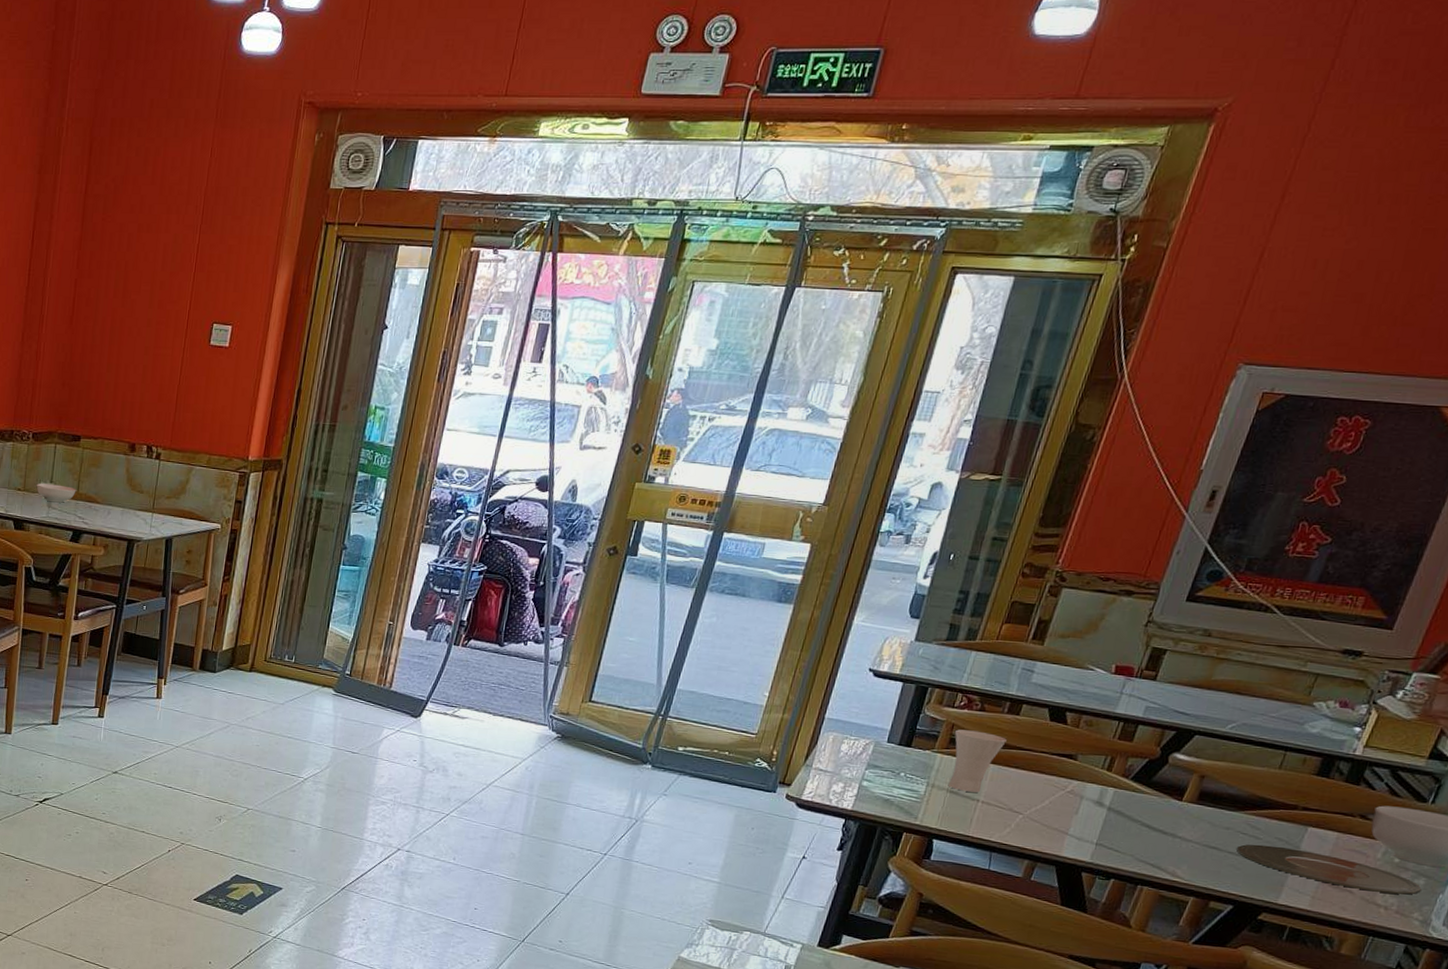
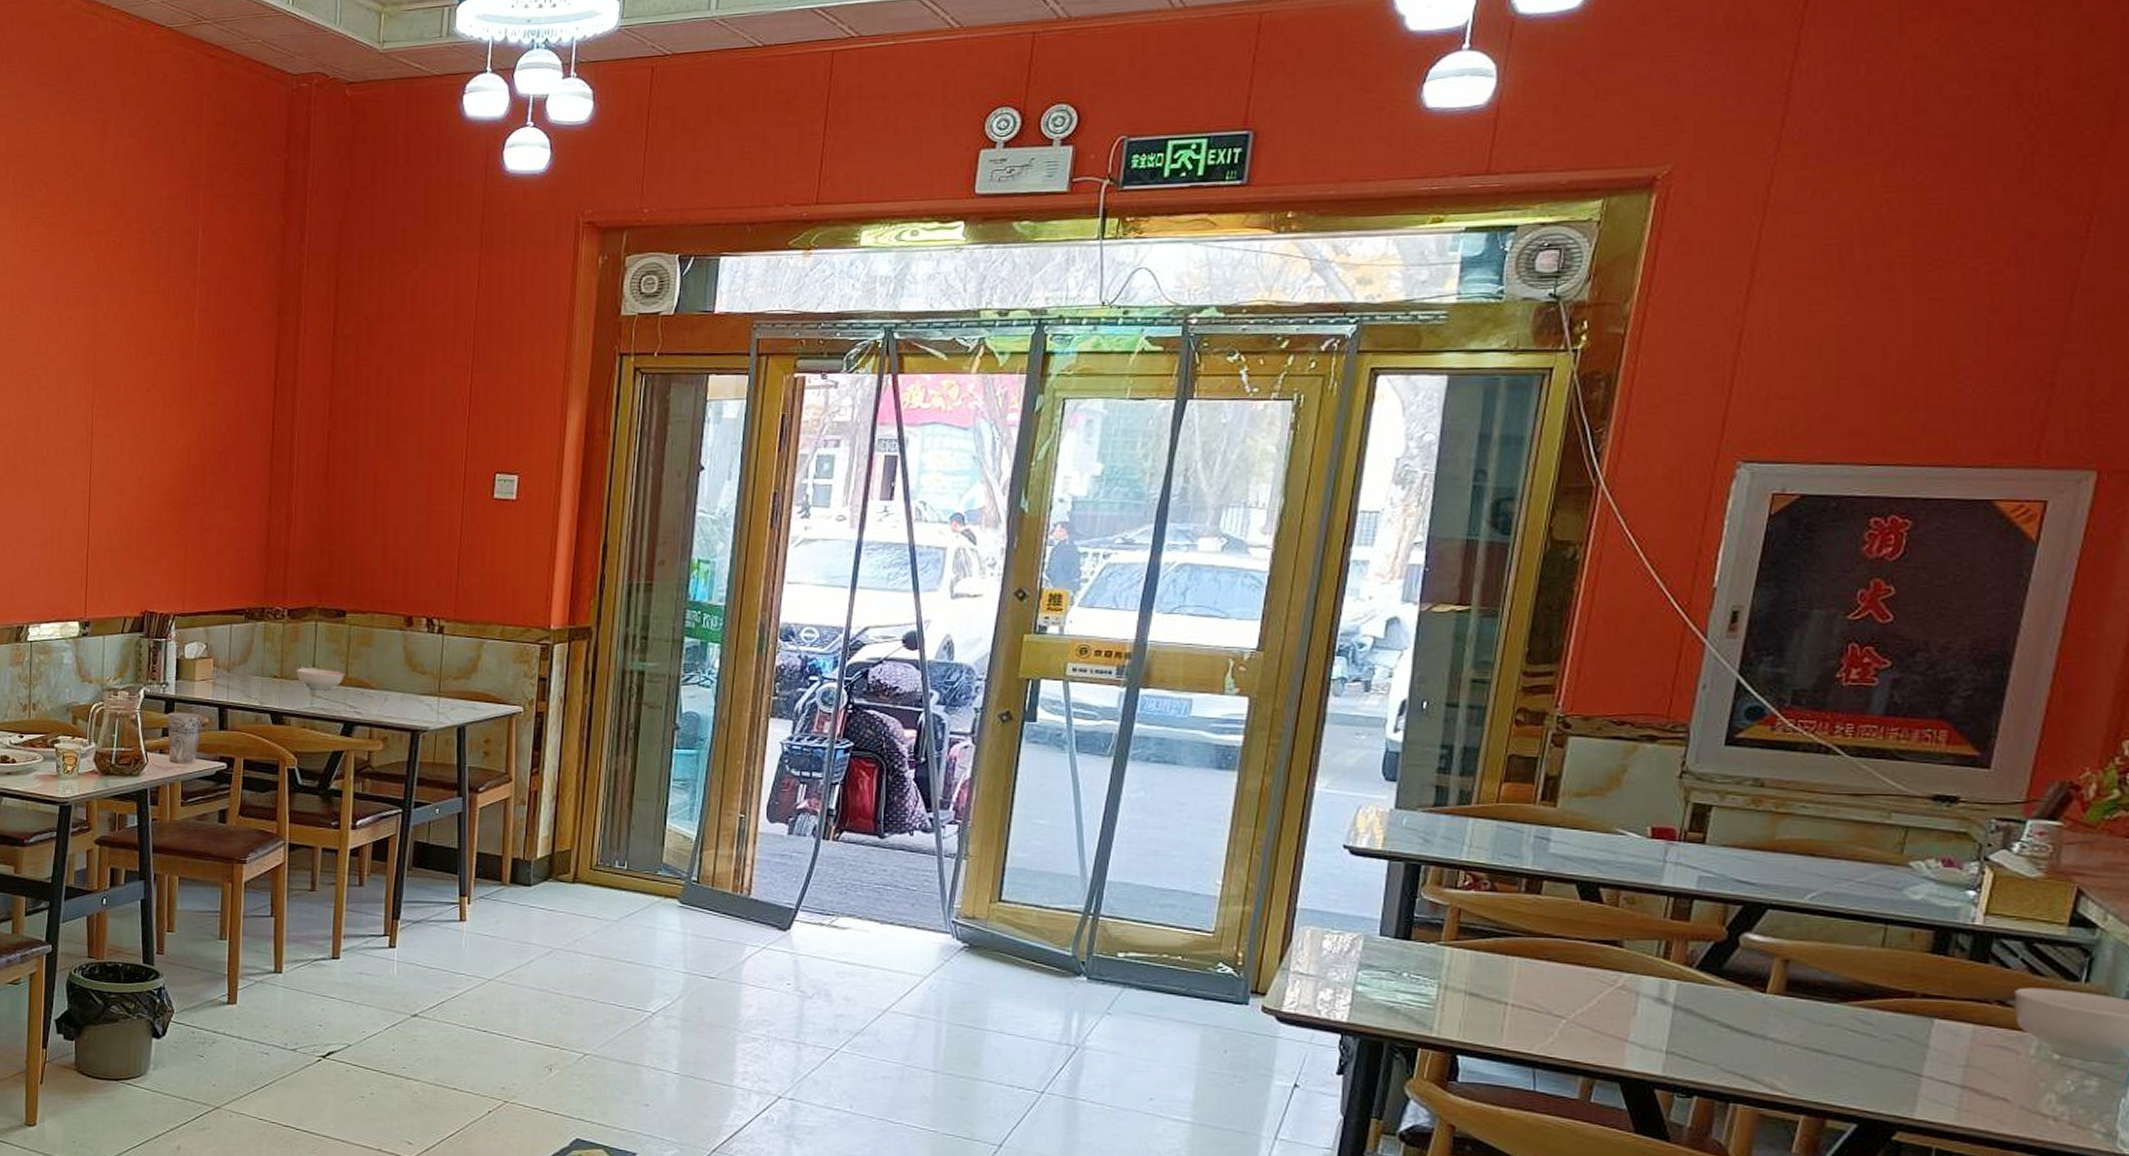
cup: present [948,729,1007,793] -> none [1464,915,1530,993]
plate: present [1236,844,1422,895] -> none [1848,1044,2096,1100]

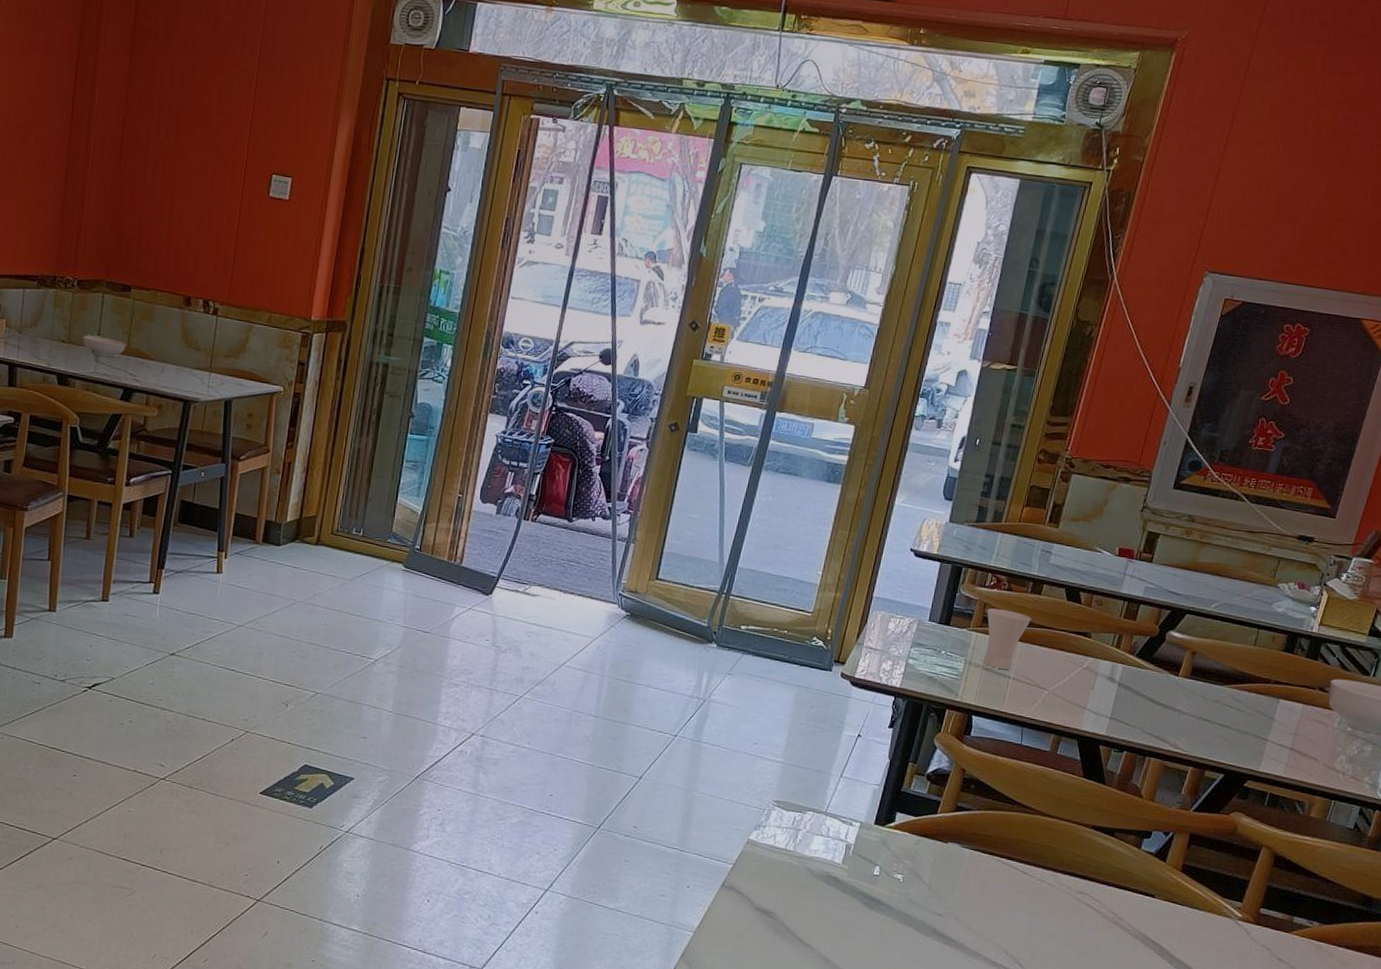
cup: none [1464,915,1530,993] -> present [983,608,1031,670]

